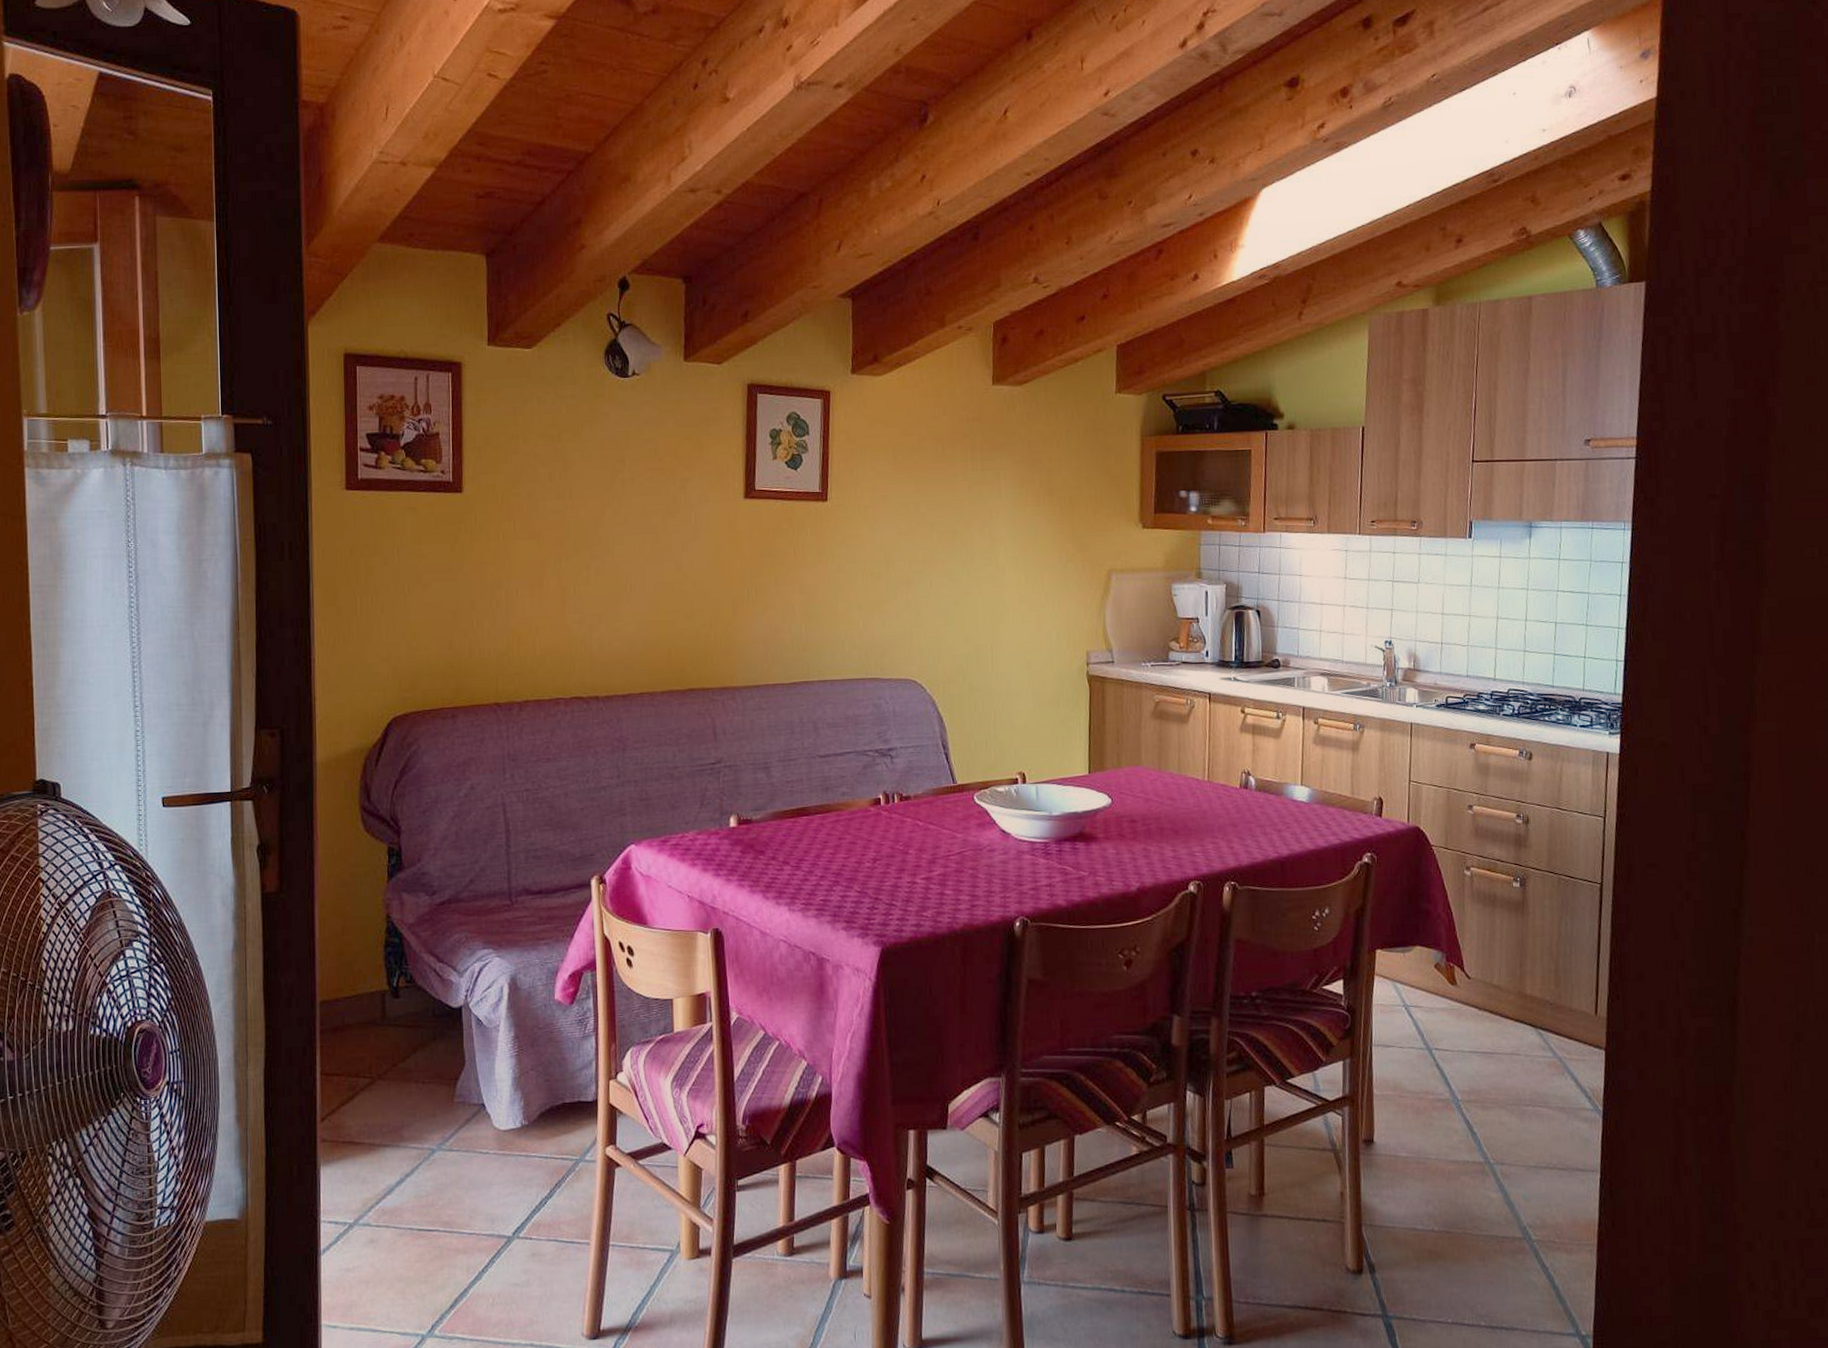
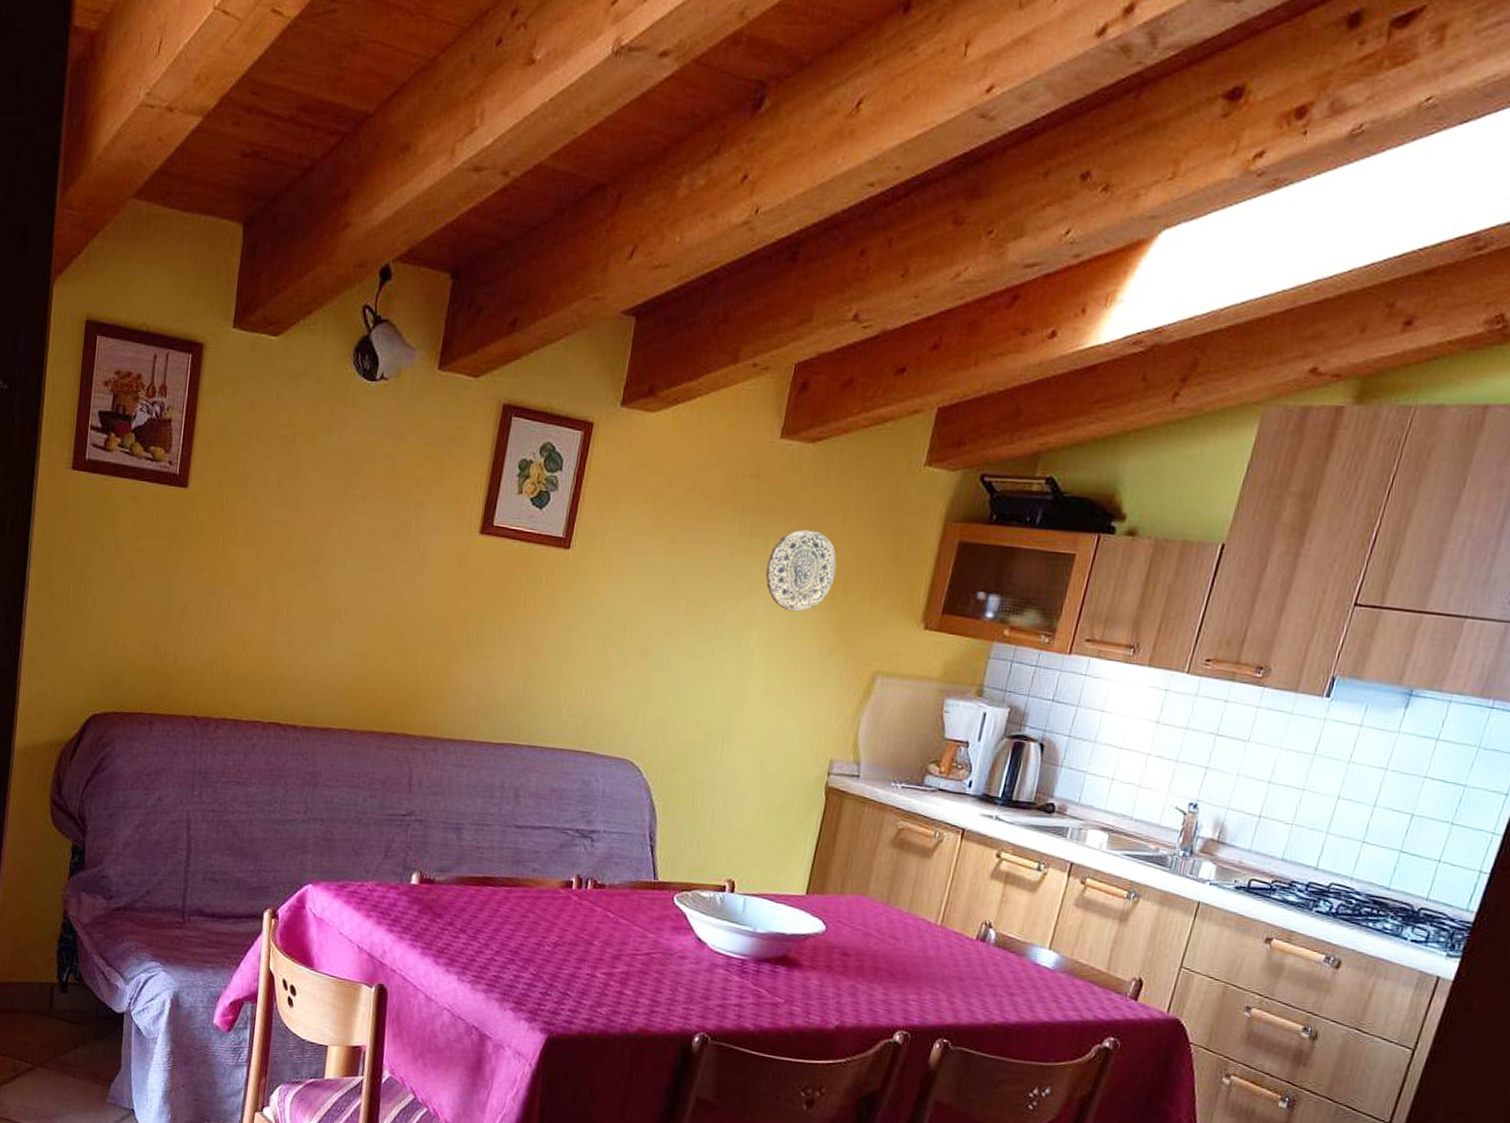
decorative plate: none [1001,458,1060,529] -> present [766,529,837,612]

